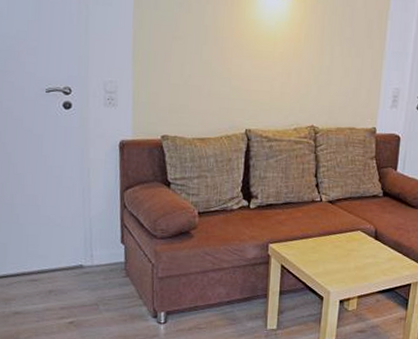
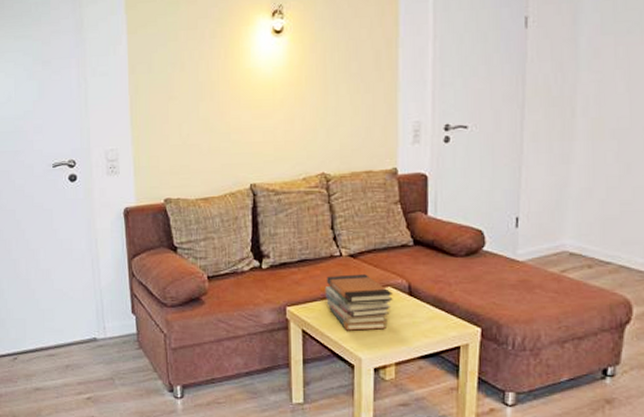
book stack: none [304,218,362,268] -> present [324,274,393,331]

